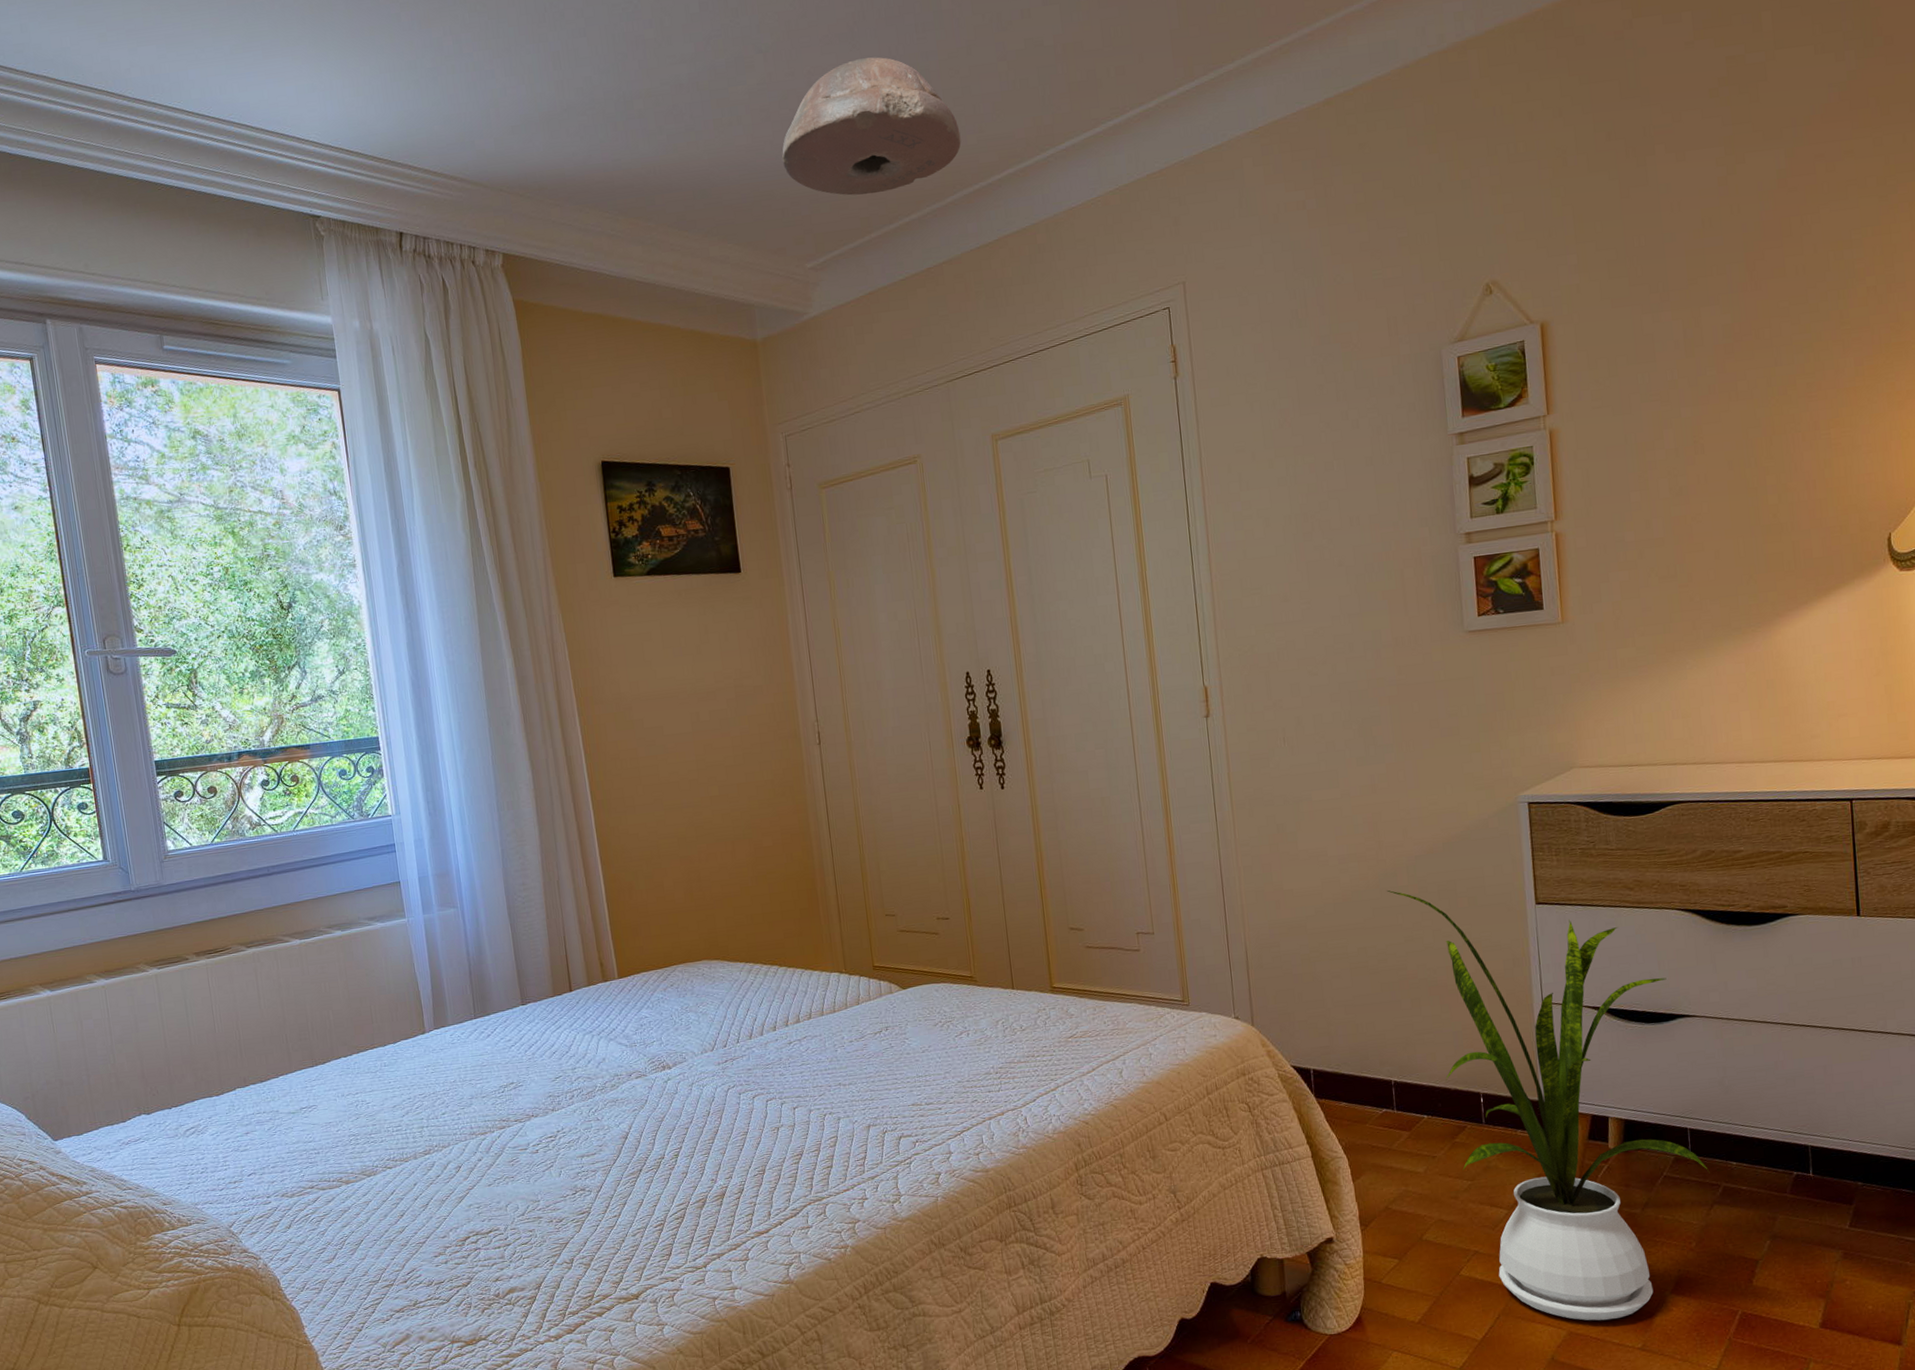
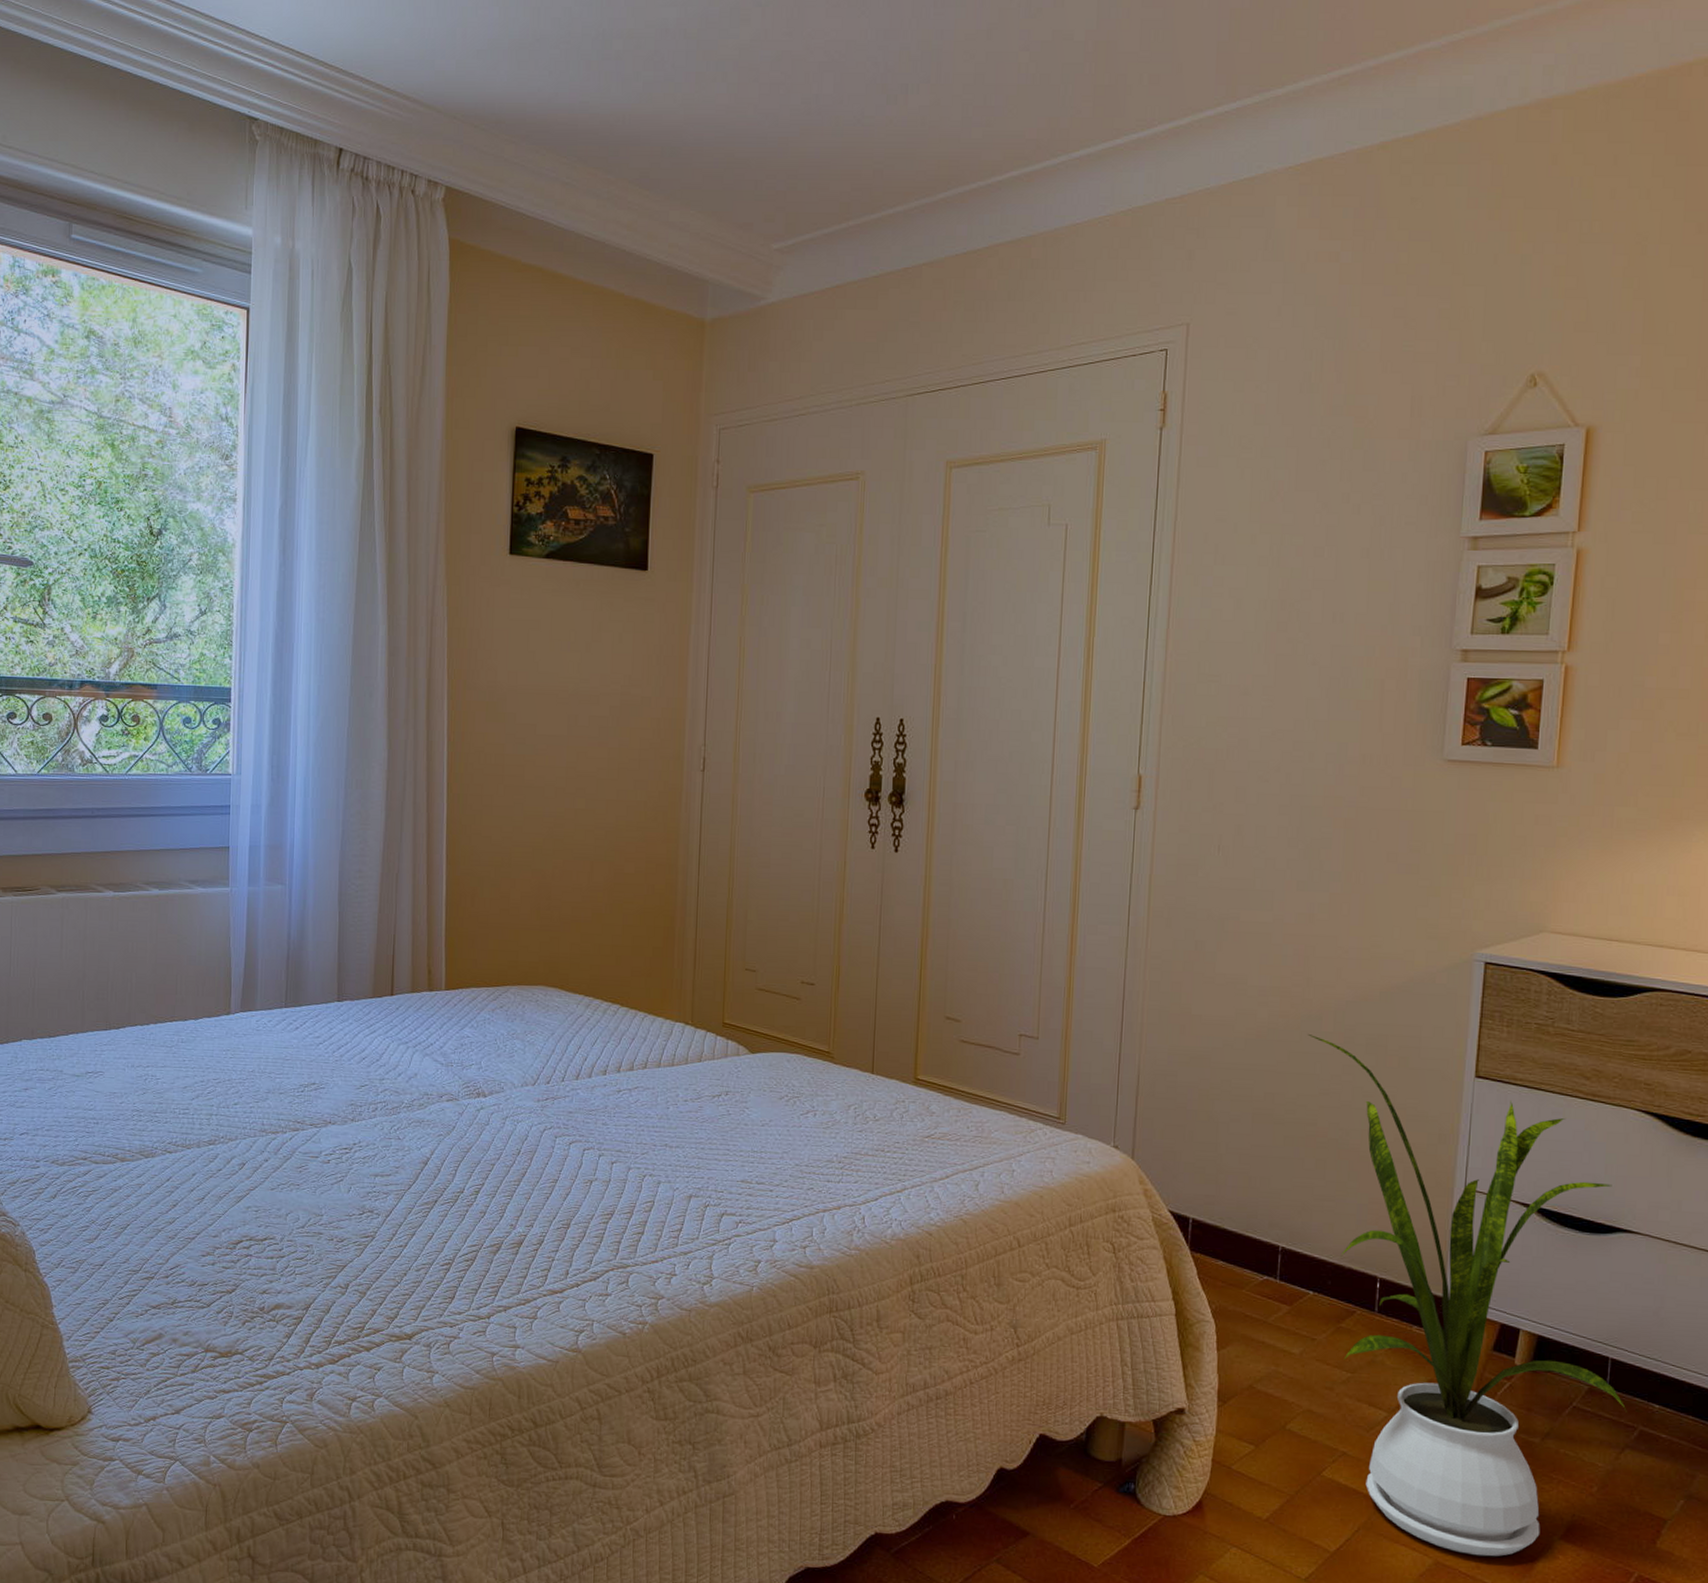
ceiling light: present [782,57,962,196] -> none [765,28,965,178]

